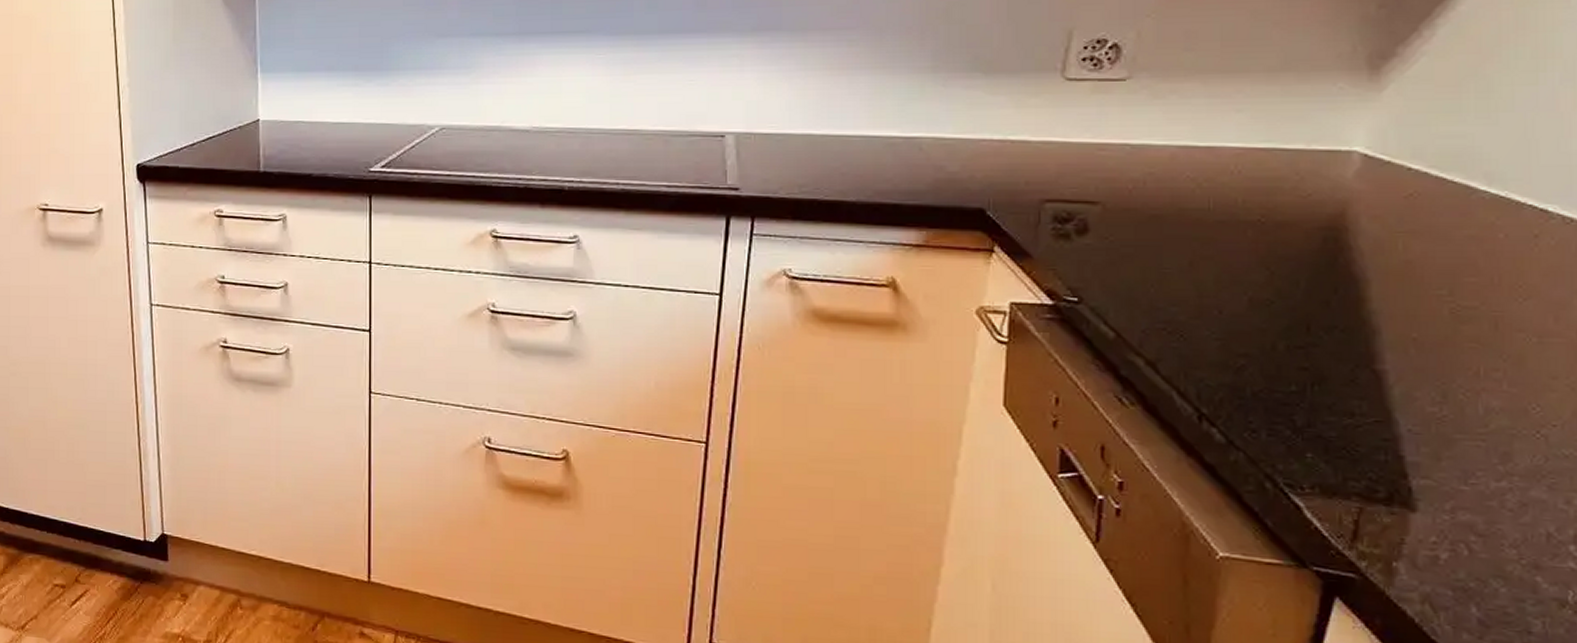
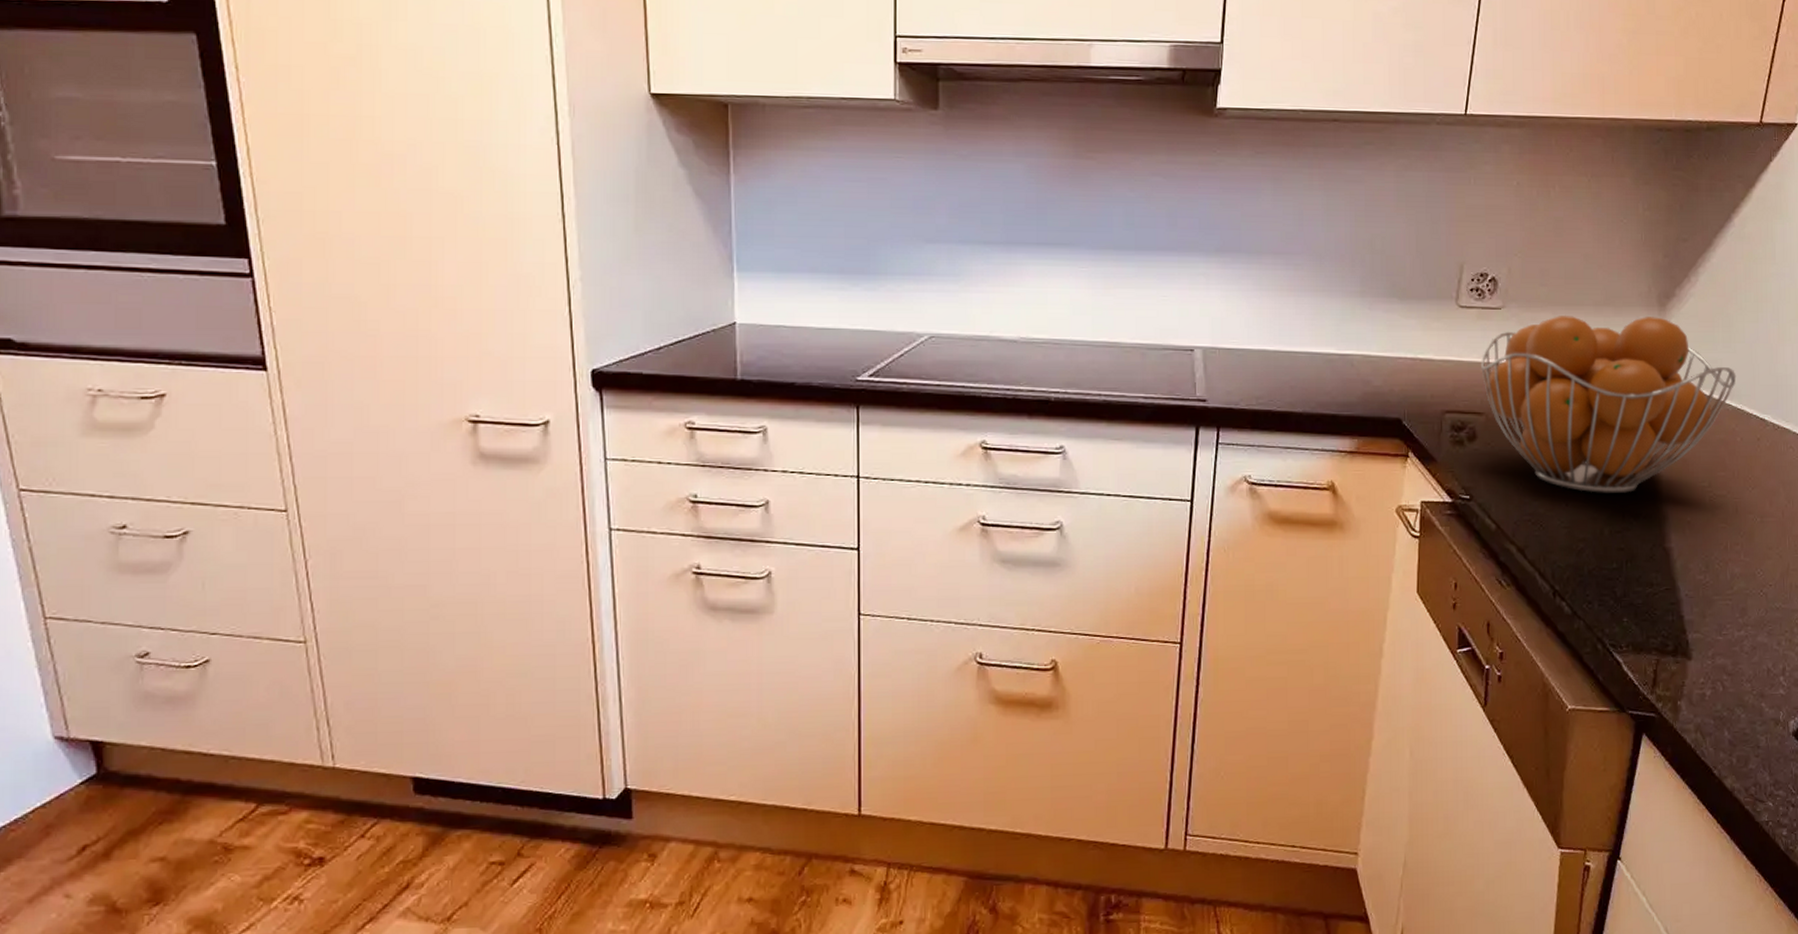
fruit basket: none [1096,83,1499,300] -> present [1481,314,1737,493]

